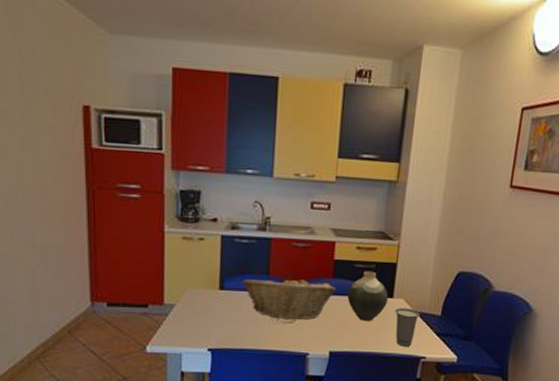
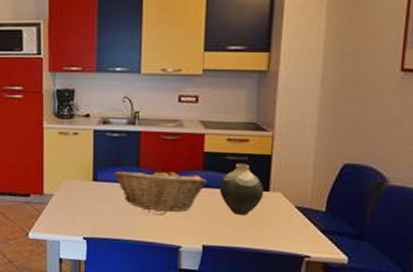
cup: present [394,308,420,347] -> none [271,202,301,244]

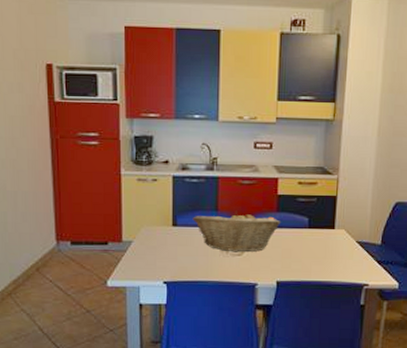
vase: present [219,163,264,215] -> none [291,204,331,252]

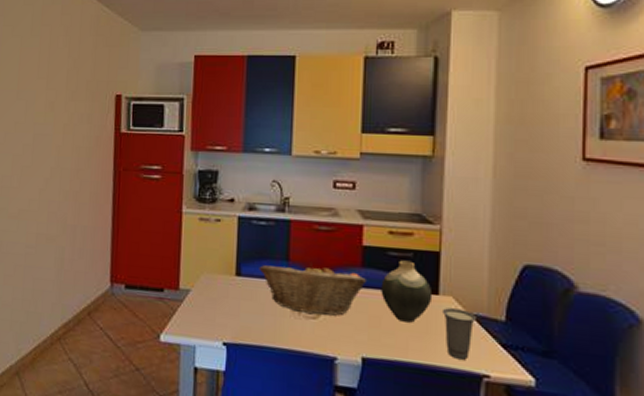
vase: none [291,204,331,252] -> present [381,260,433,323]
cup: none [336,238,361,275] -> present [441,308,476,360]

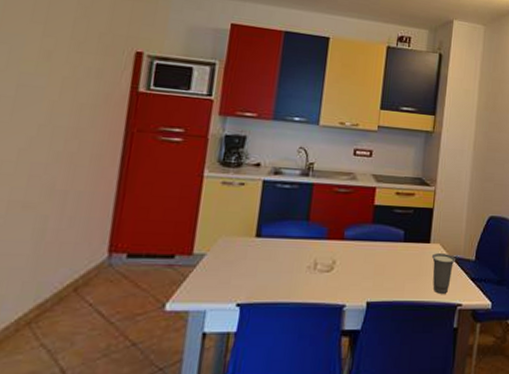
fruit basket: present [259,262,366,316] -> none [279,221,375,269]
vase: present [381,260,433,323] -> none [386,216,426,268]

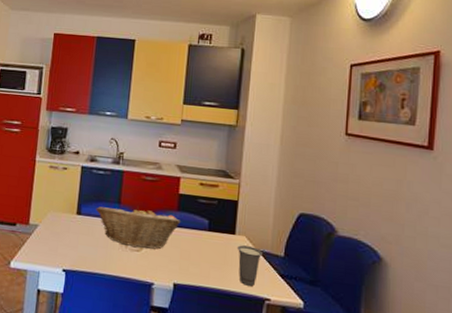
fruit basket: none [279,221,375,269] -> present [96,205,180,250]

